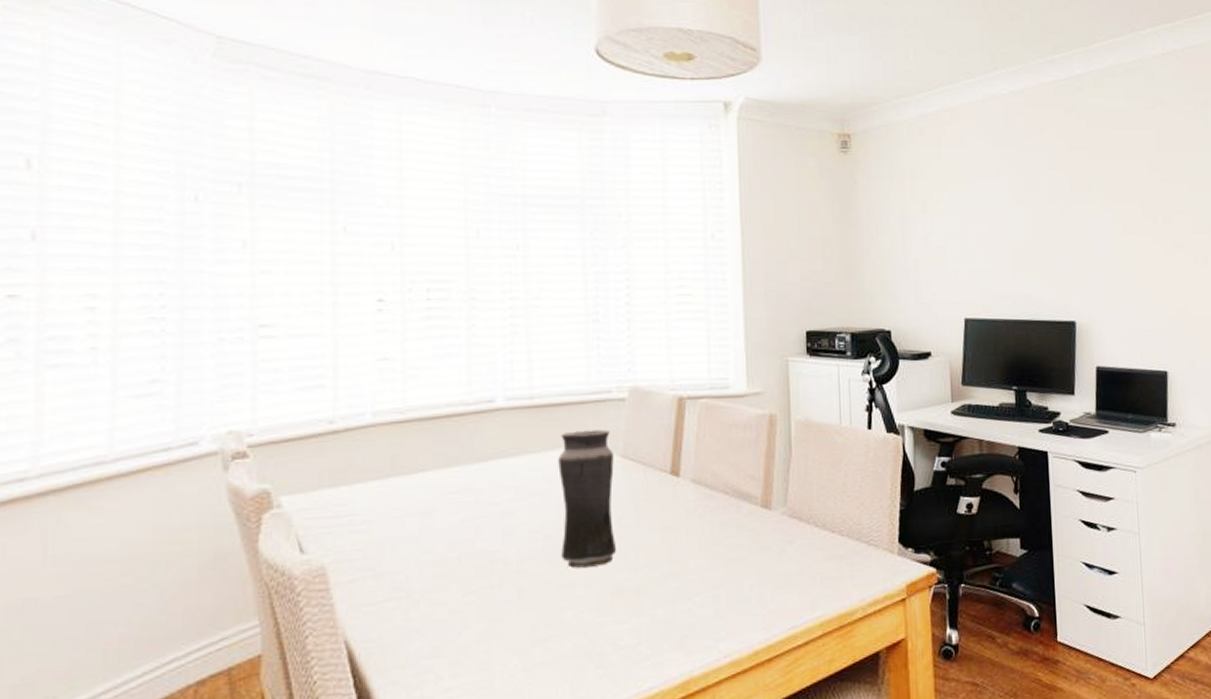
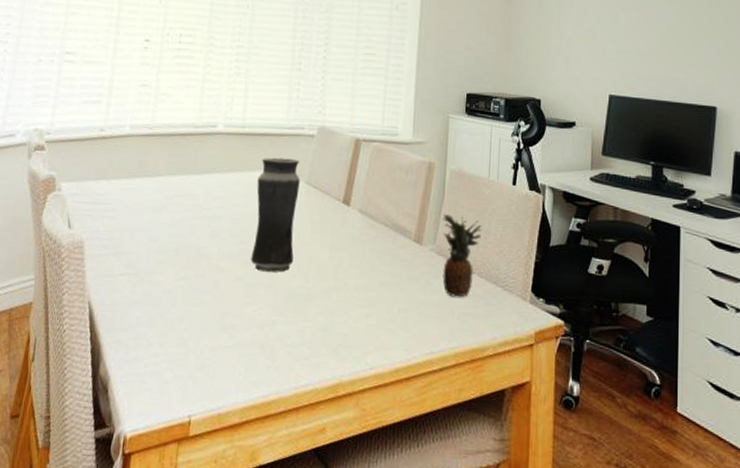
fruit: none [792,471,839,562] -> present [442,213,483,297]

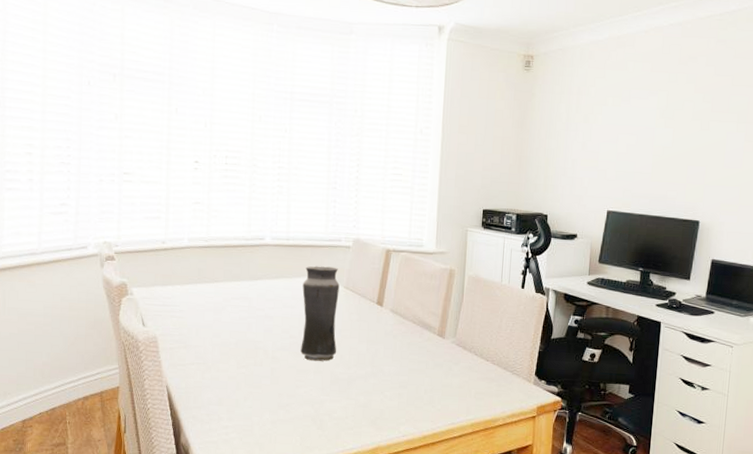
fruit: present [442,213,483,297] -> none [461,312,496,380]

